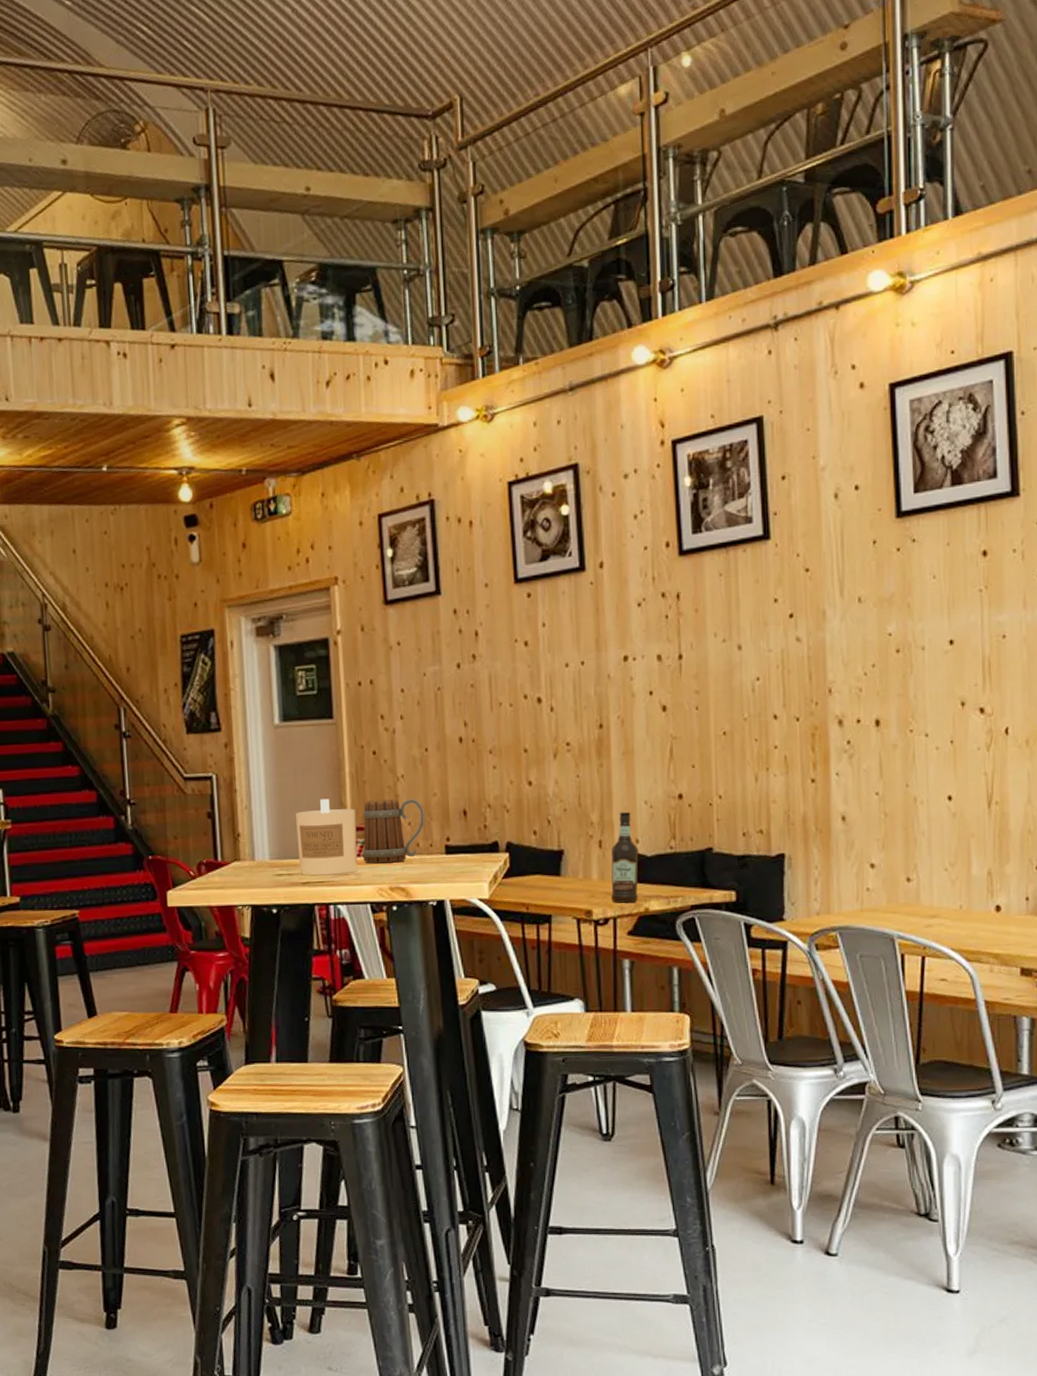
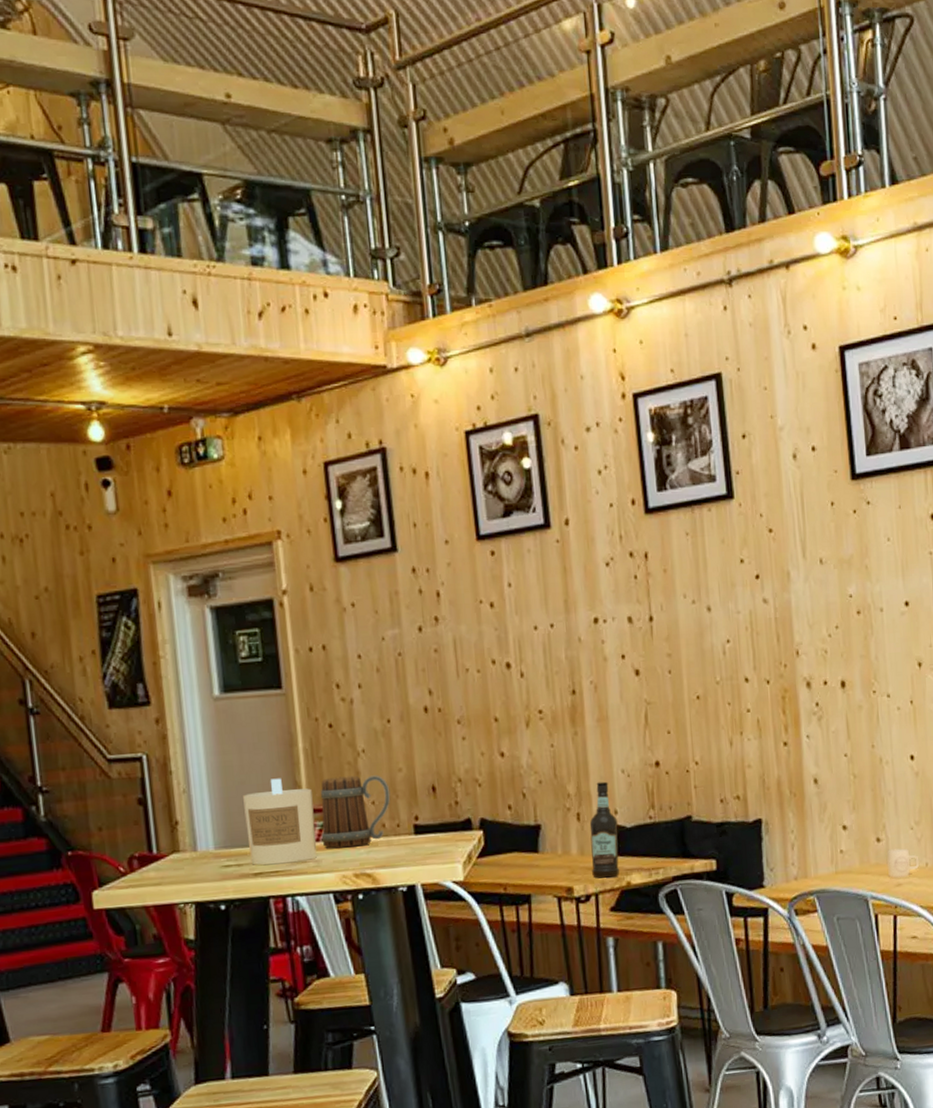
mug: none [916,889,953,921] -> present [886,848,920,880]

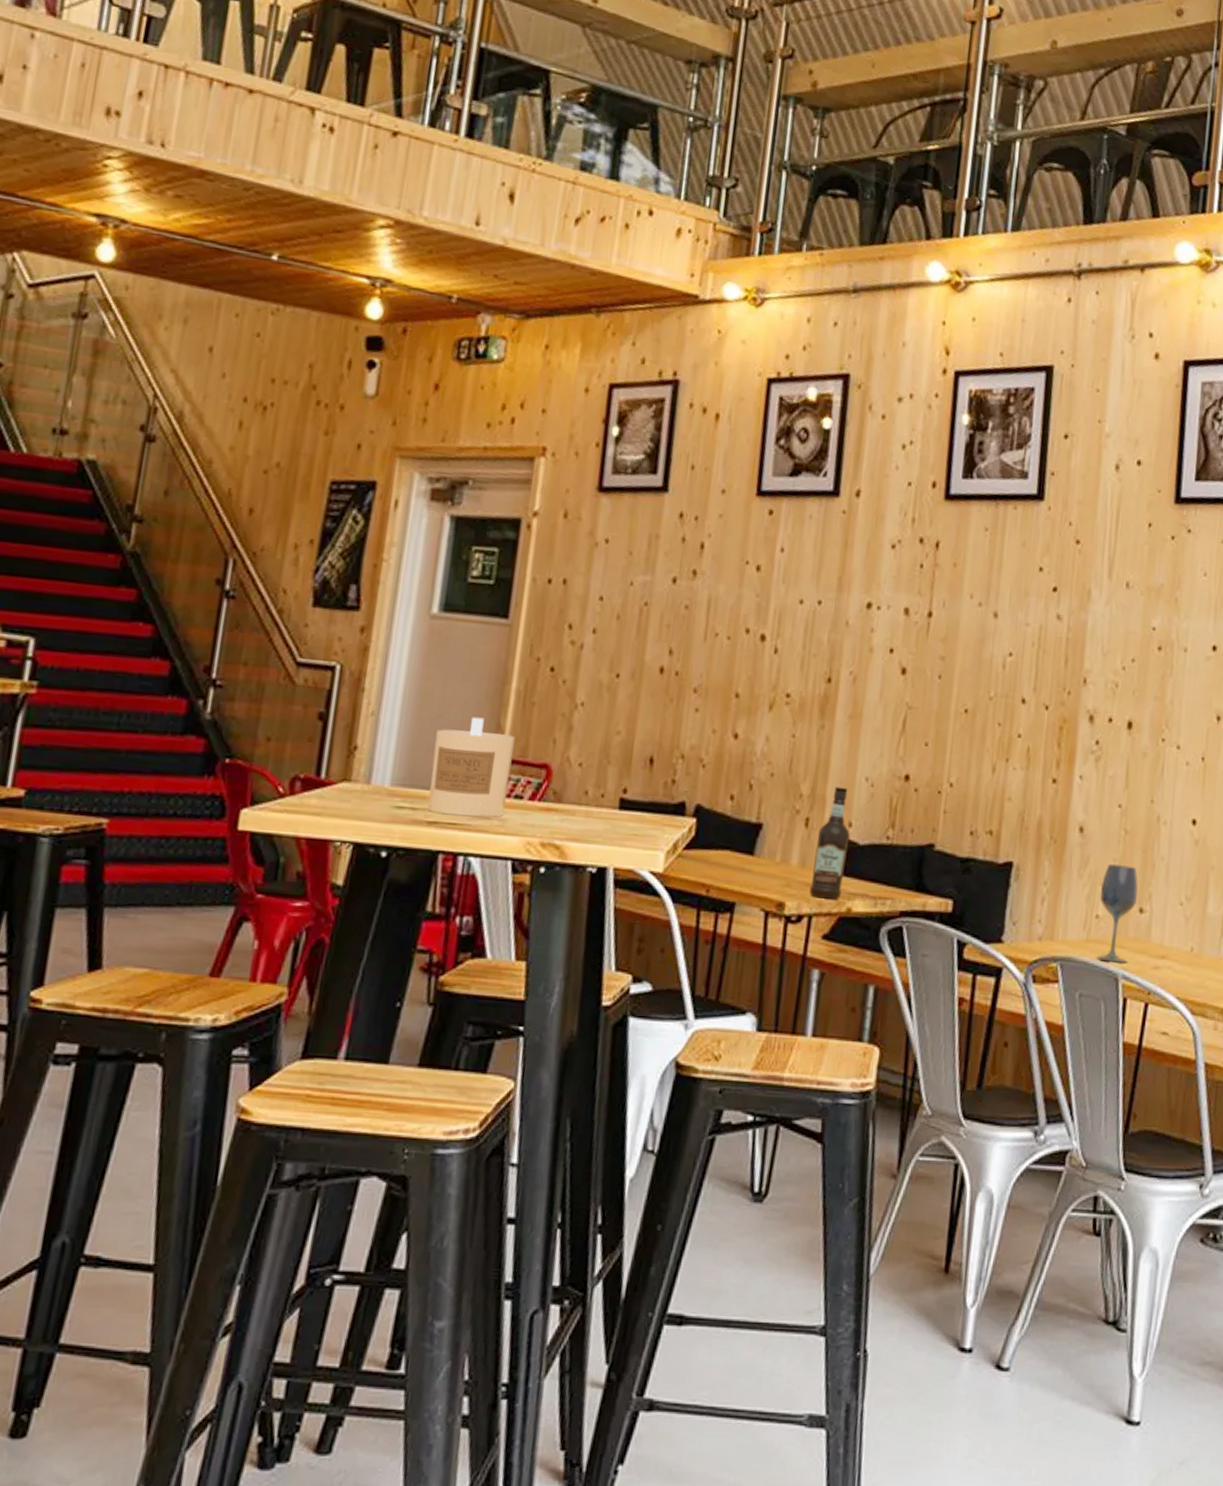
beer mug: present [320,775,391,849] -> none [513,727,603,812]
wineglass: none [840,804,874,888] -> present [1095,864,1139,963]
mug: present [886,848,920,880] -> none [1145,924,1185,962]

